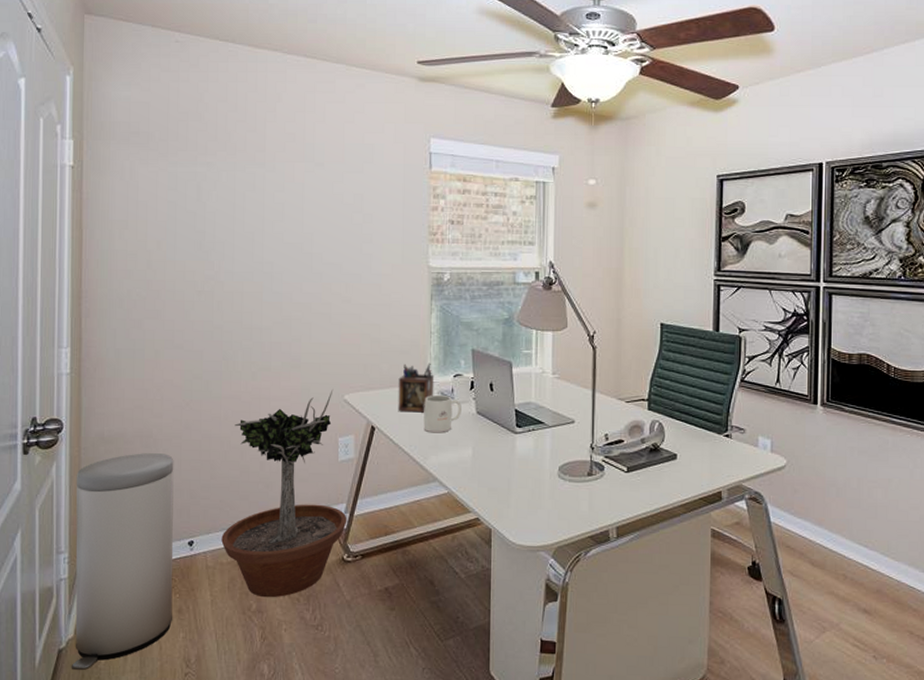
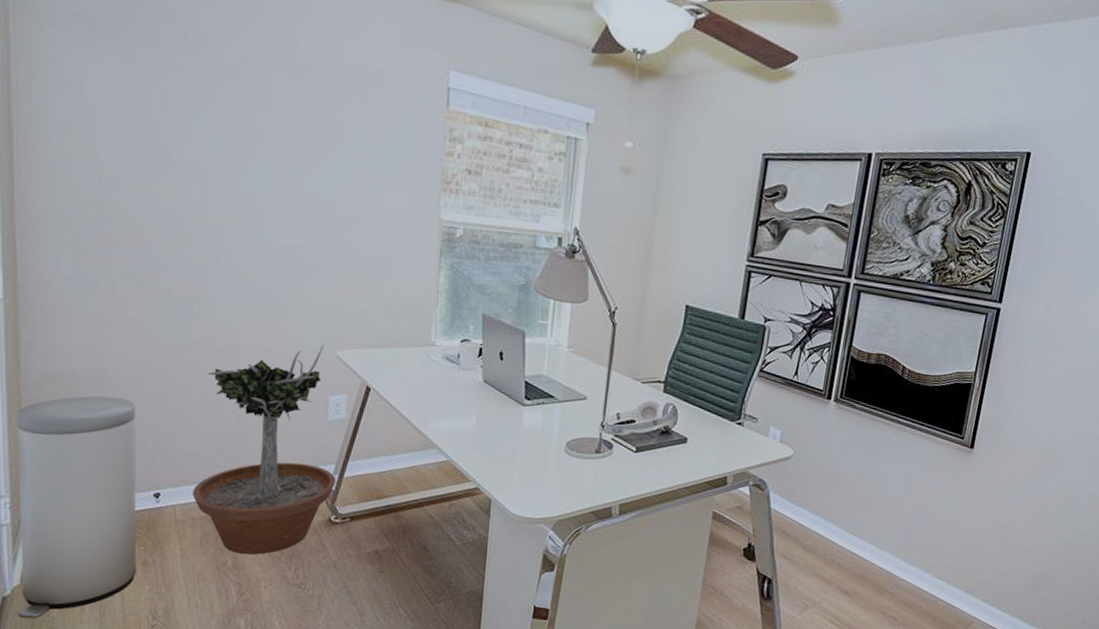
desk organizer: present [398,363,434,413] -> none [397,323,440,377]
mug: present [424,394,461,433] -> none [424,358,468,400]

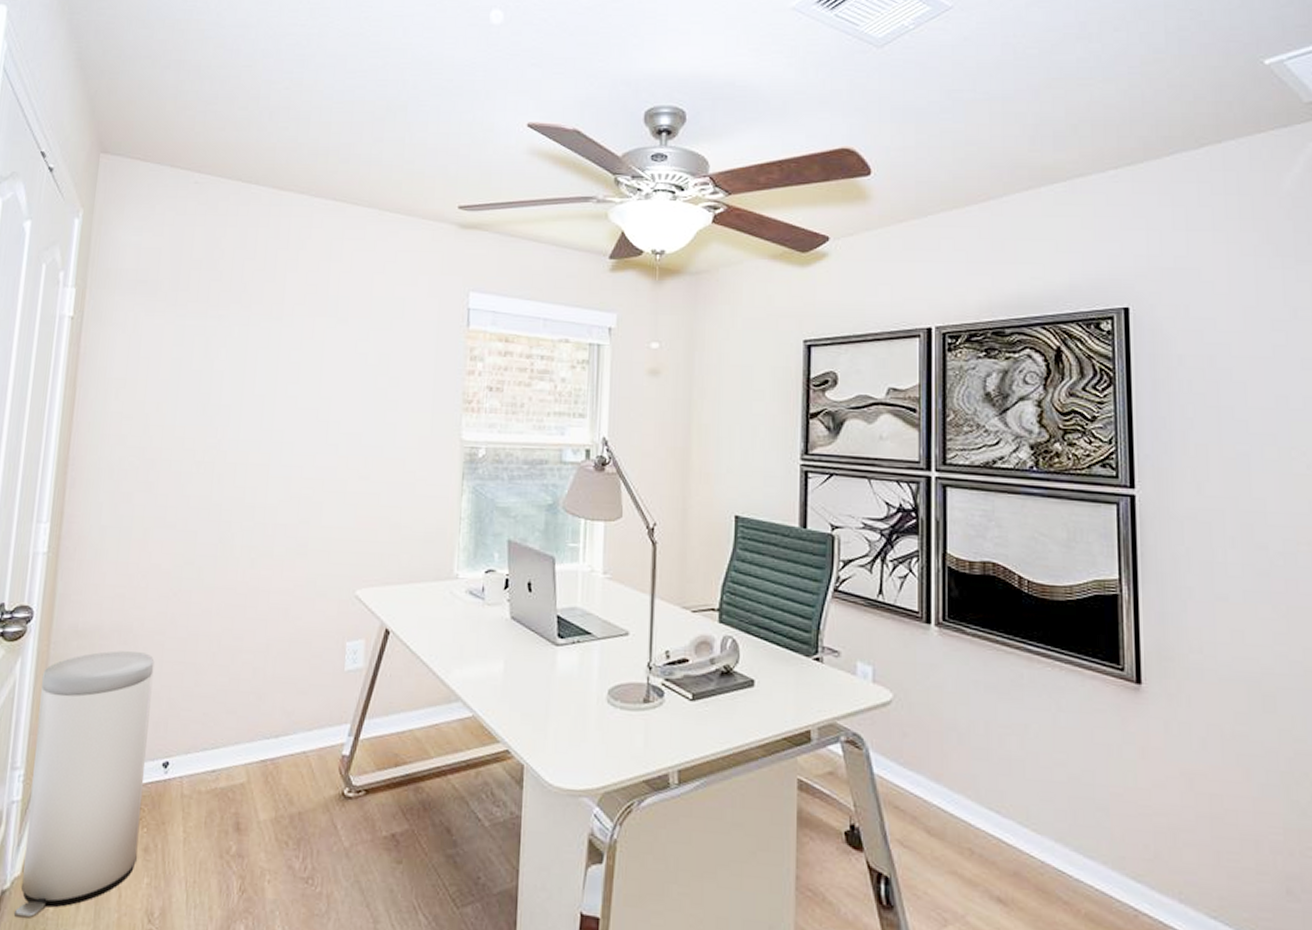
potted tree: present [192,344,336,555] -> none [201,582,351,839]

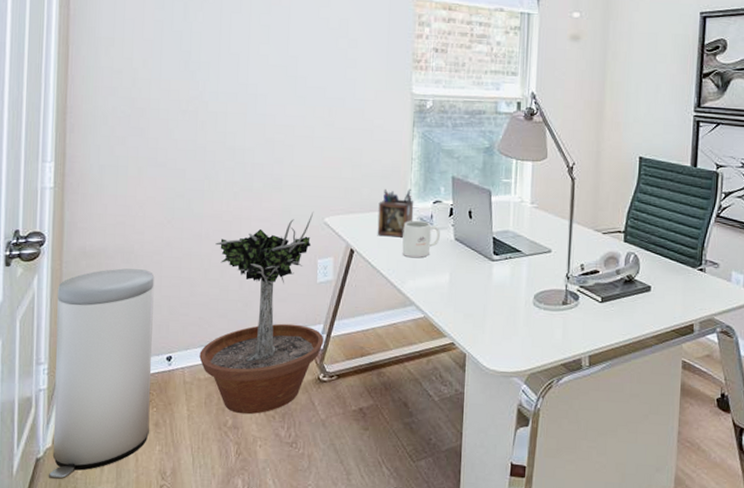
potted tree: none [201,582,351,839] -> present [199,211,324,415]
desk organizer: none [417,554,463,615] -> present [377,188,414,238]
mug: none [447,593,493,641] -> present [402,220,440,258]

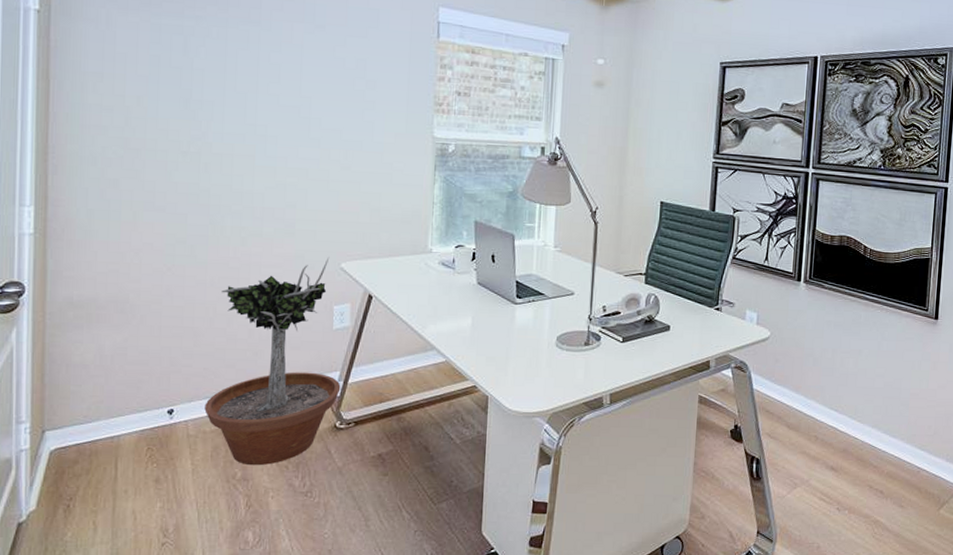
pedal bin: present [48,268,155,480] -> none [32,319,153,544]
desk organizer: present [377,188,414,238] -> none [397,233,436,282]
mug: present [402,220,440,258] -> none [423,264,462,303]

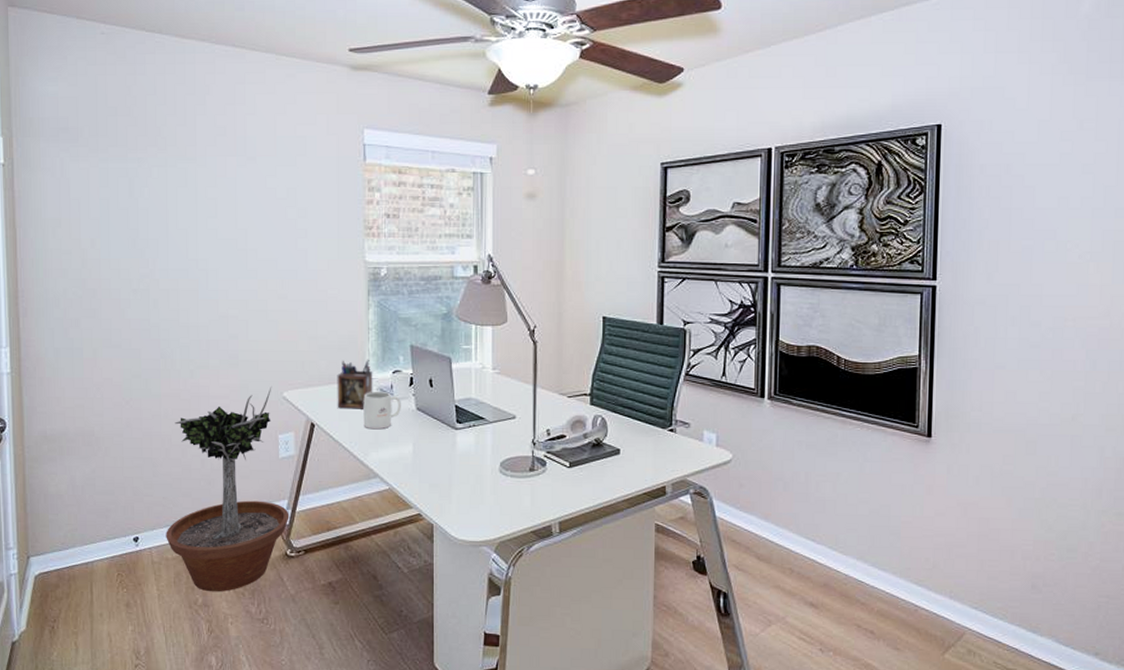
desk organizer: none [397,233,436,282] -> present [337,359,373,409]
mug: none [423,264,462,303] -> present [363,391,401,430]

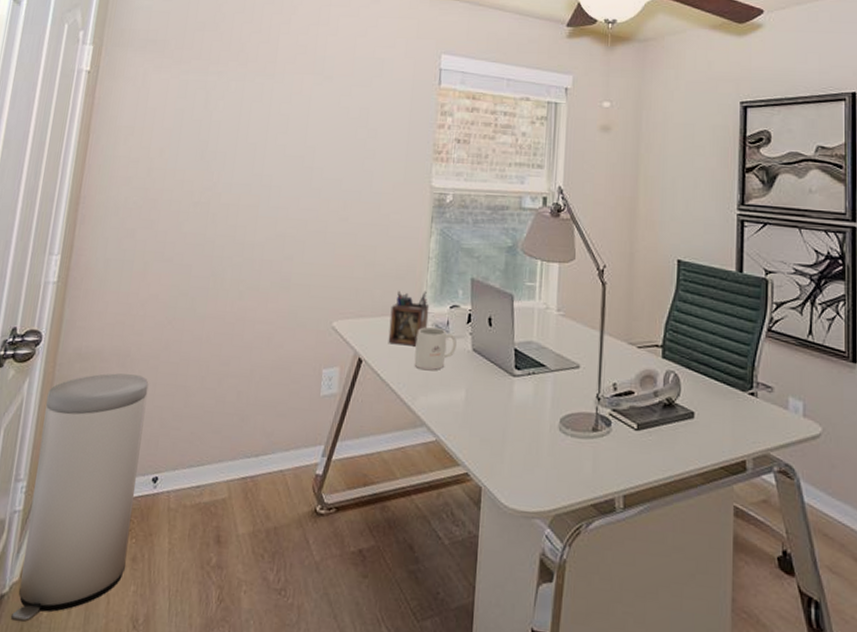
pedal bin: none [21,451,121,662] -> present [10,373,149,623]
potted tree: present [166,386,289,592] -> none [187,314,324,552]

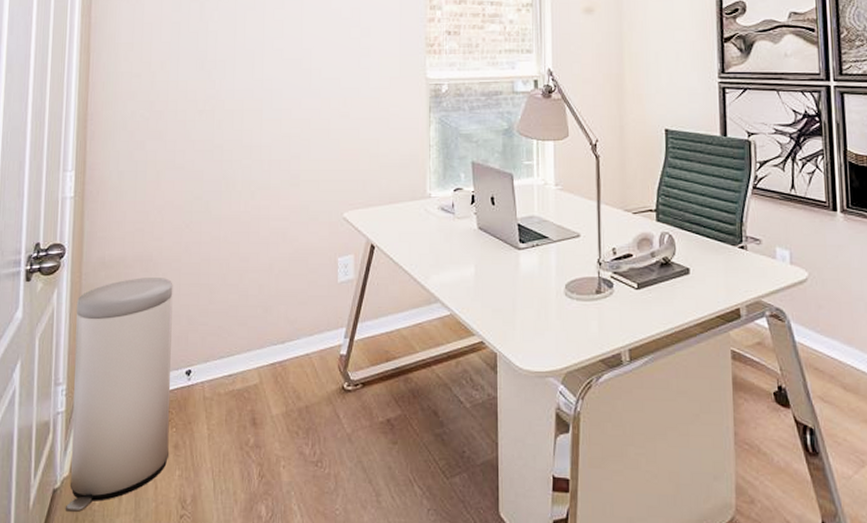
desk organizer: present [388,290,430,346] -> none [397,177,434,229]
mug: present [414,326,457,371] -> none [424,210,462,251]

